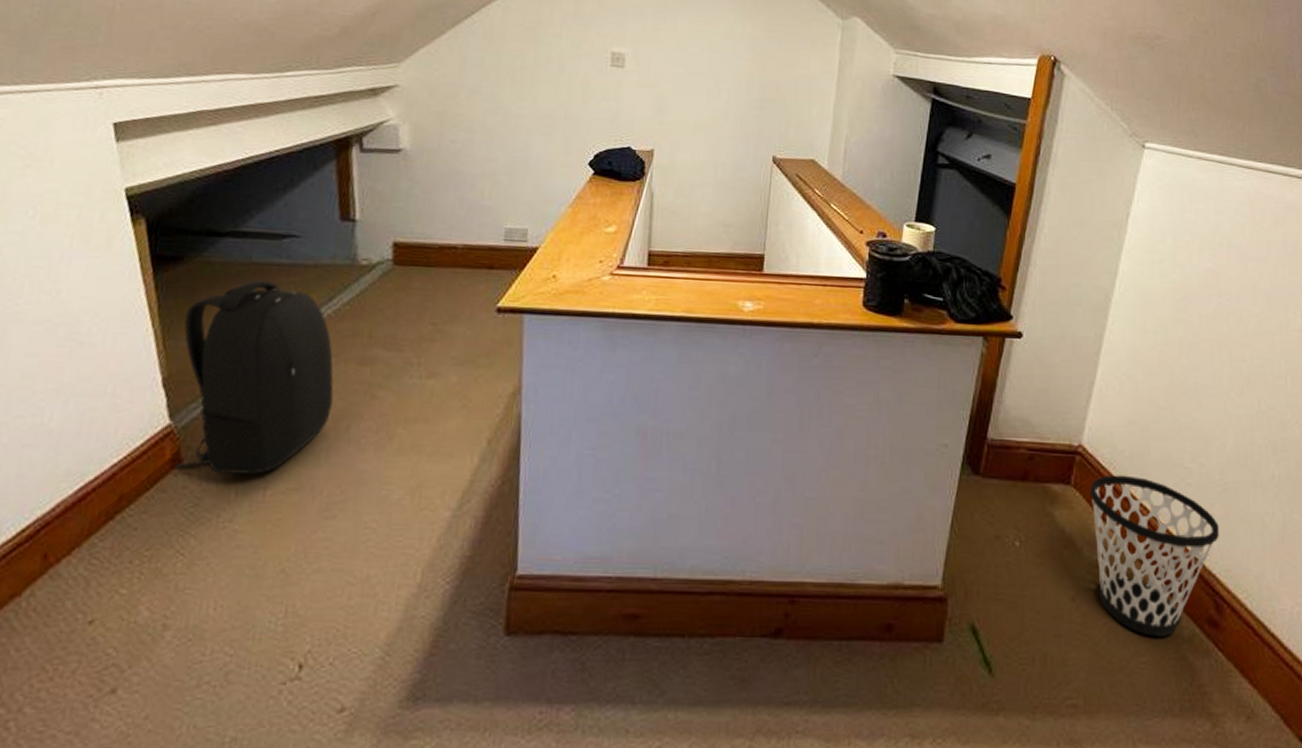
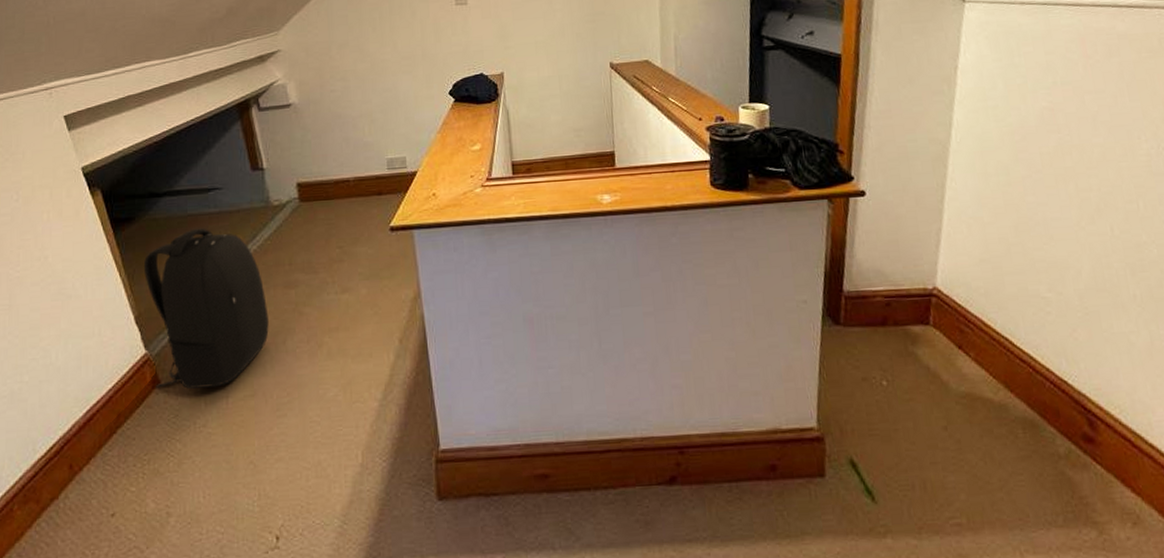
wastebasket: present [1089,475,1219,637] -> none [949,310,1085,456]

